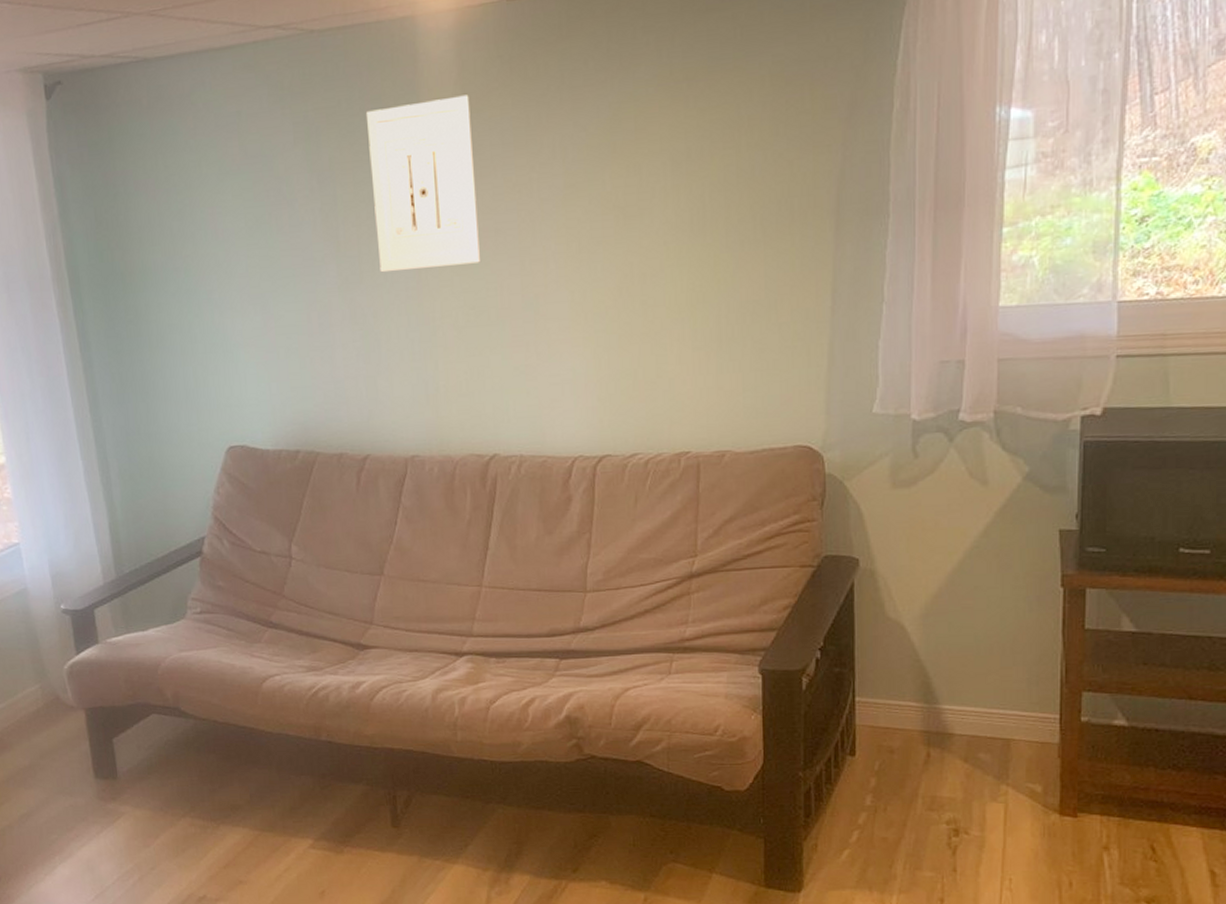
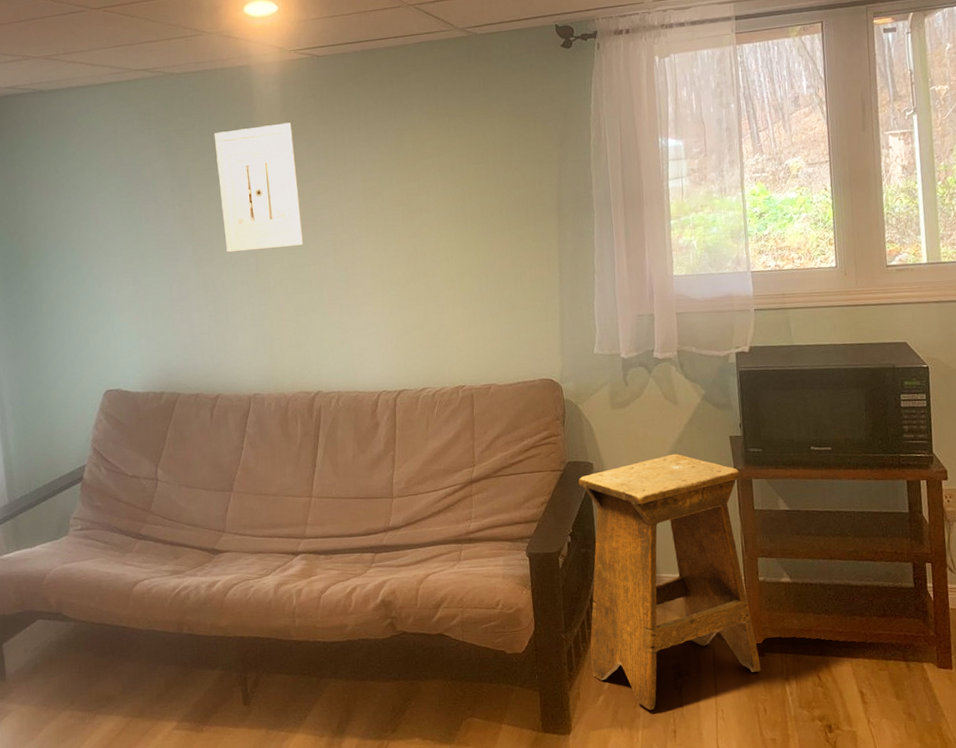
stool: none [835,550,1071,871] -> present [578,453,761,710]

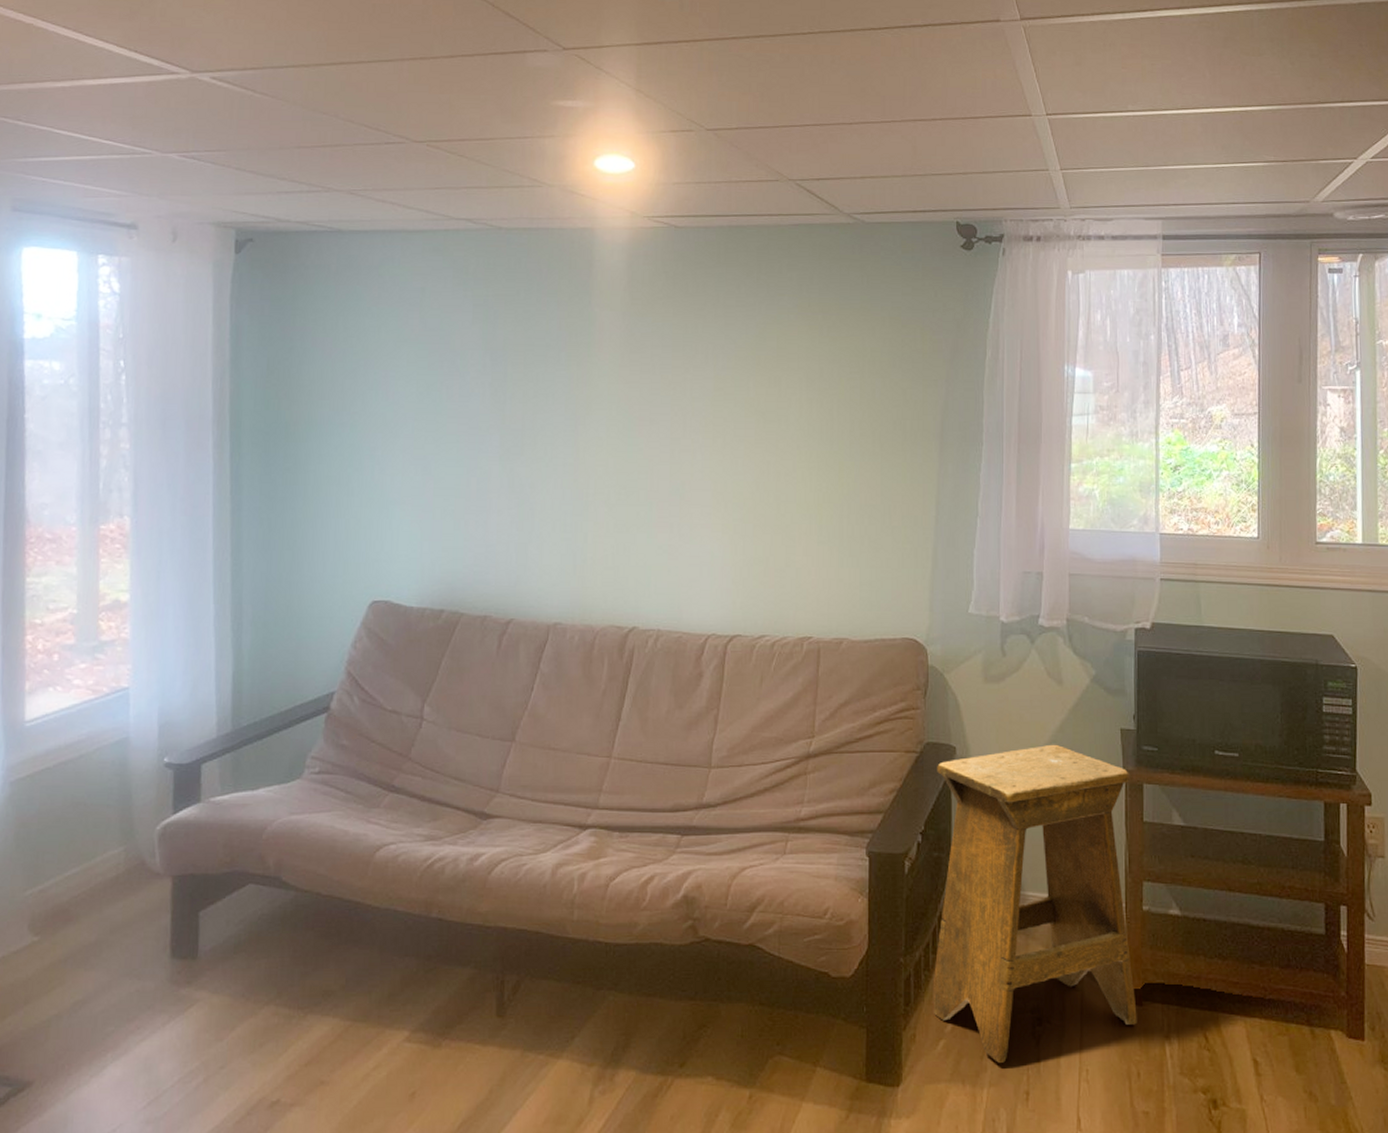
wall art: present [214,122,304,253] -> none [541,300,636,448]

